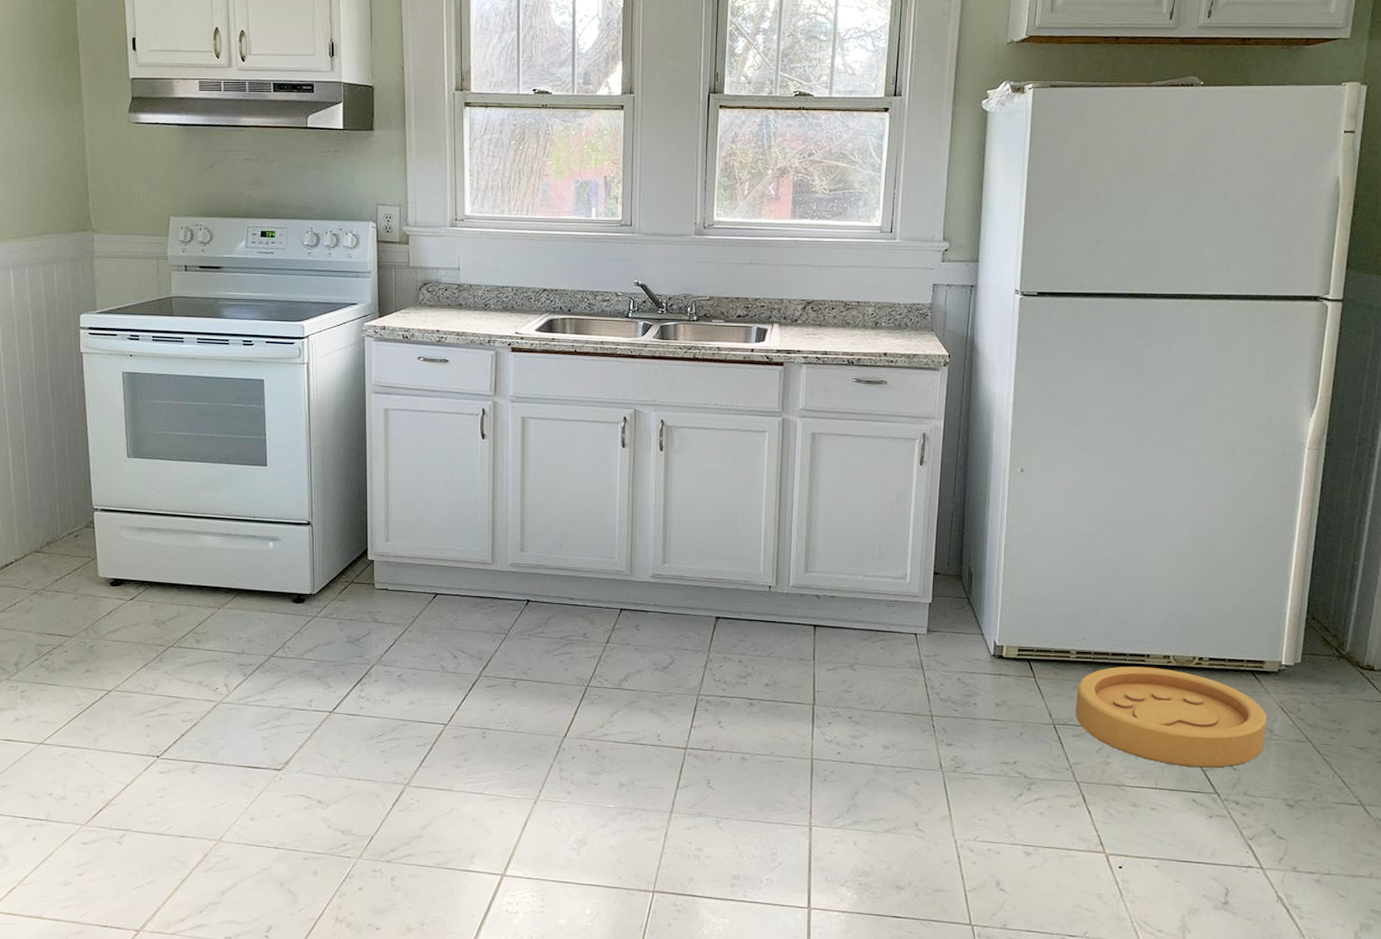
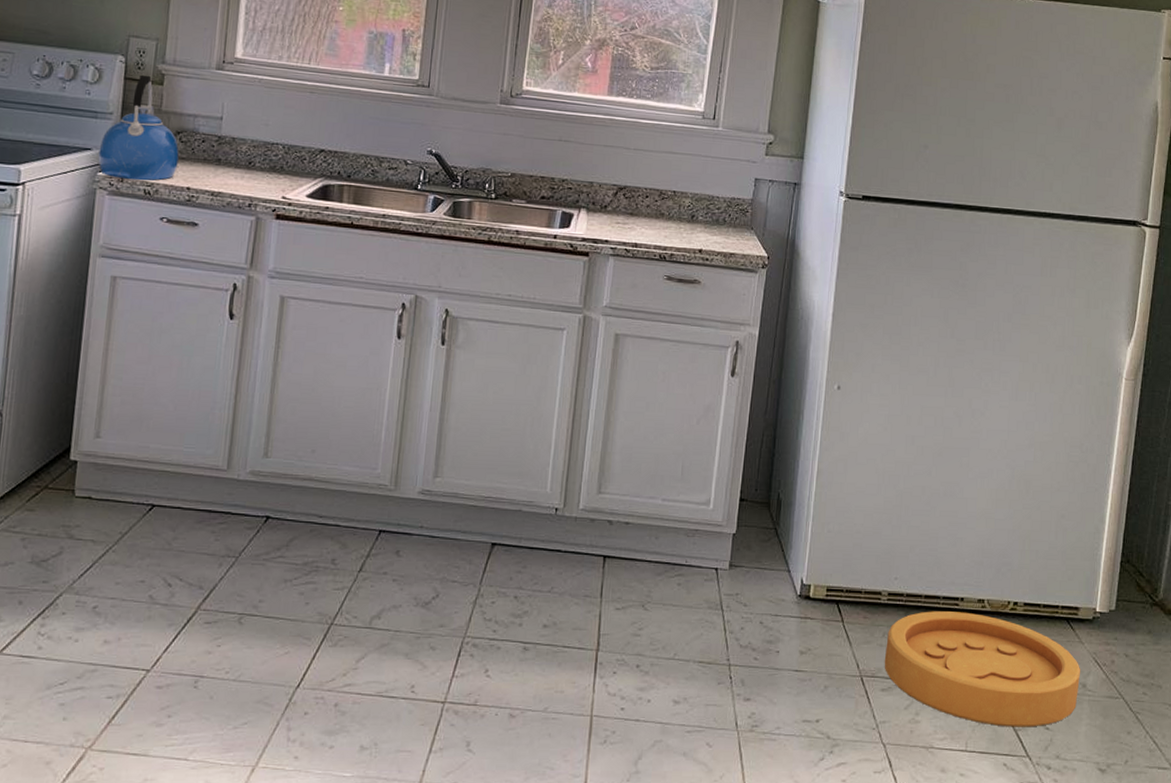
kettle: none [363,237,427,327] -> present [98,74,179,182]

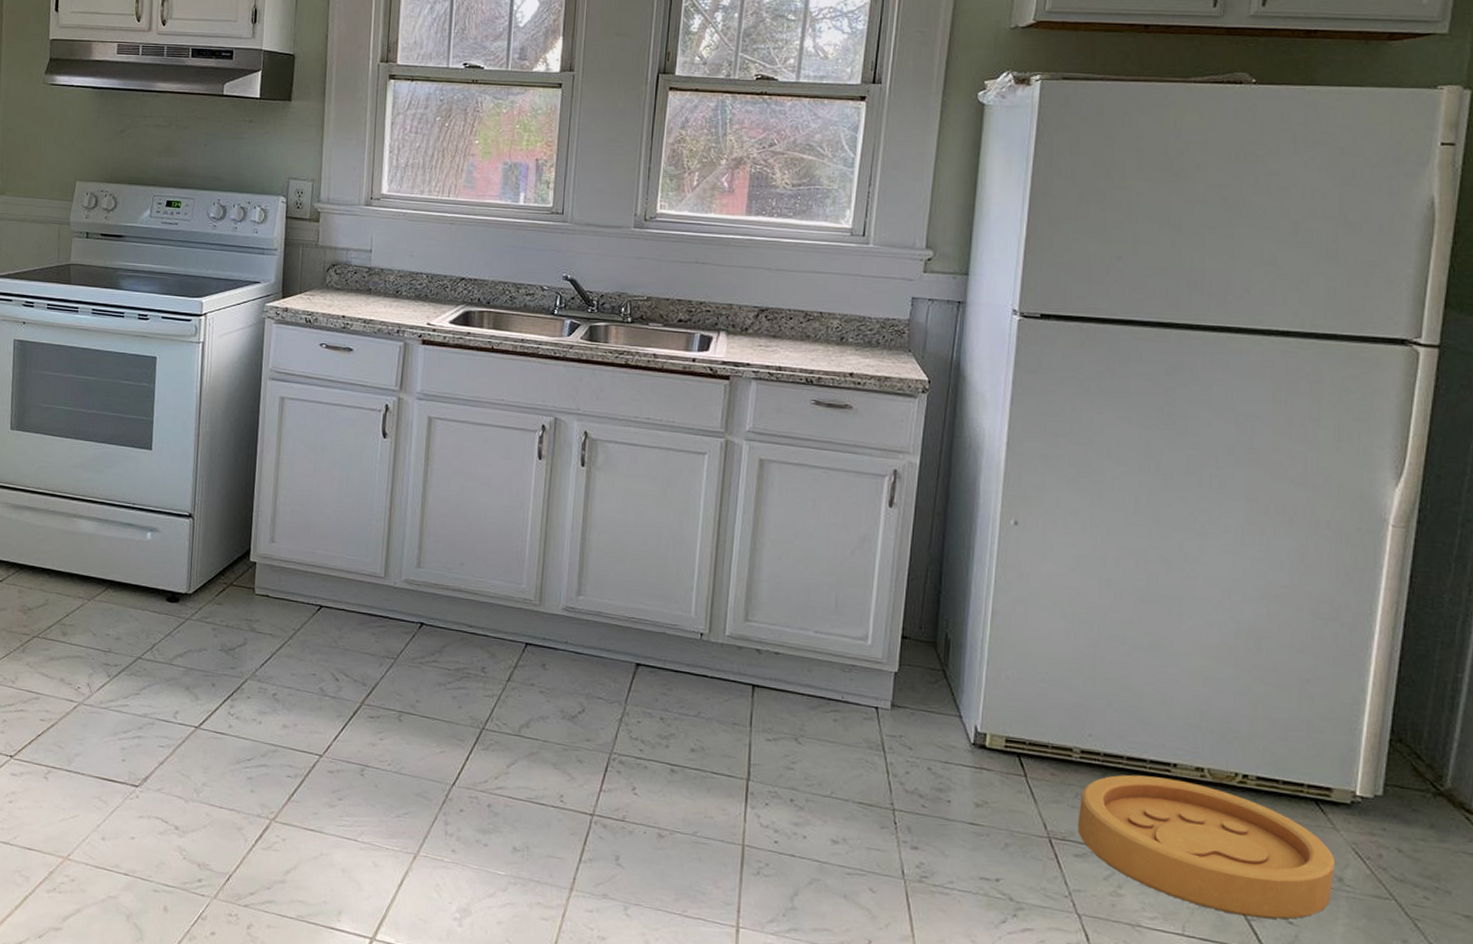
kettle: present [98,74,179,182] -> none [266,213,335,311]

